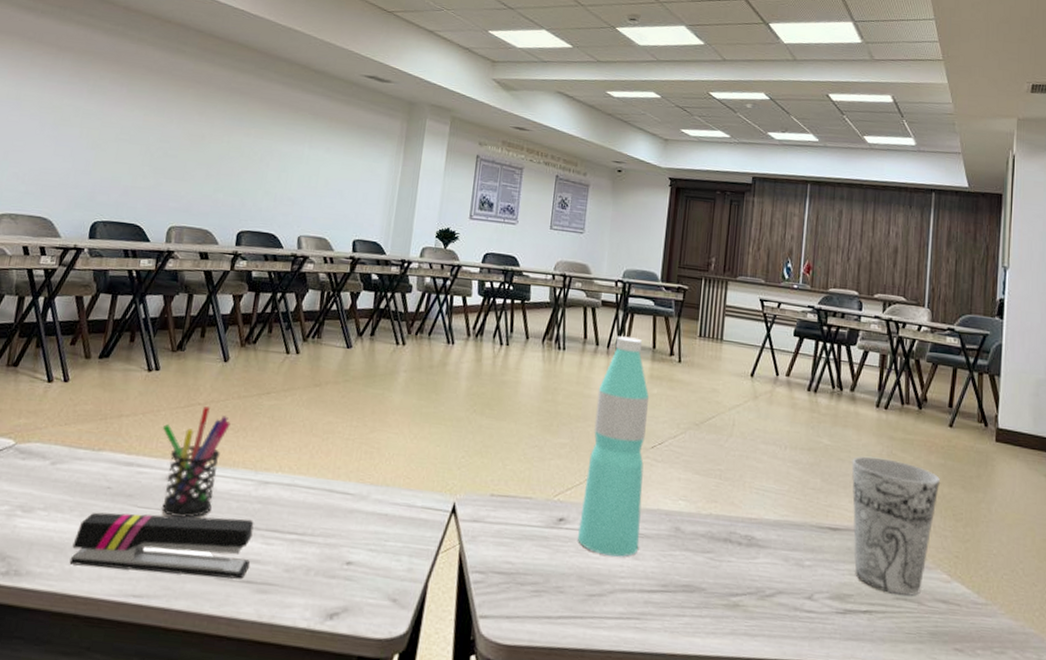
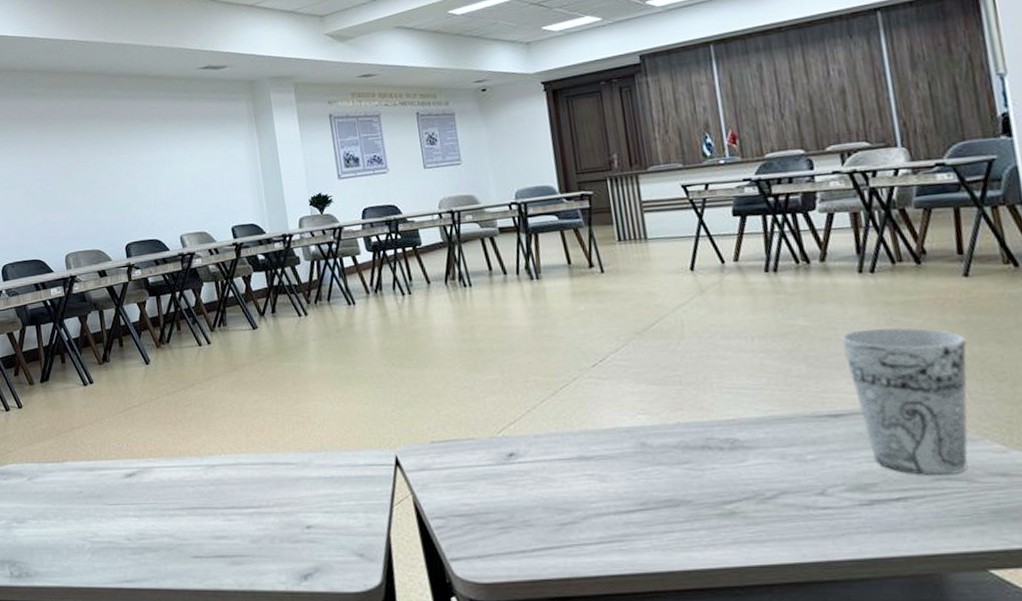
stapler: present [69,512,254,579] -> none [64,501,220,562]
pen holder: present [161,405,231,518] -> none [109,406,171,508]
water bottle: present [578,336,650,557] -> none [517,257,605,483]

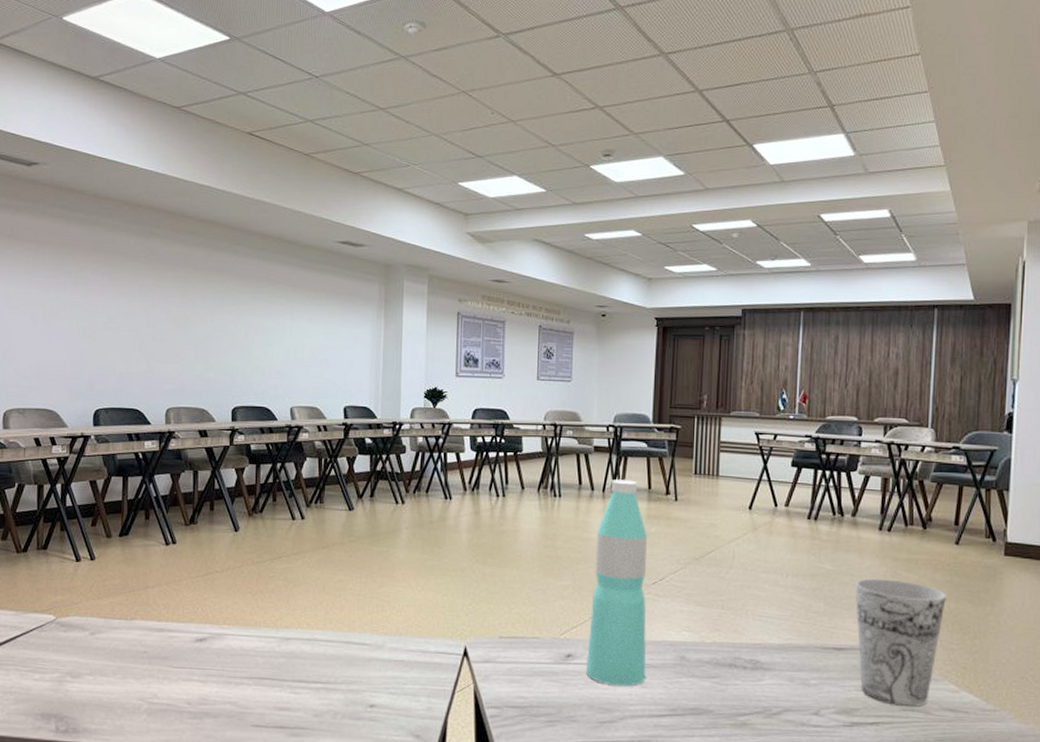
water bottle: none [517,257,605,483] -> present [585,479,648,686]

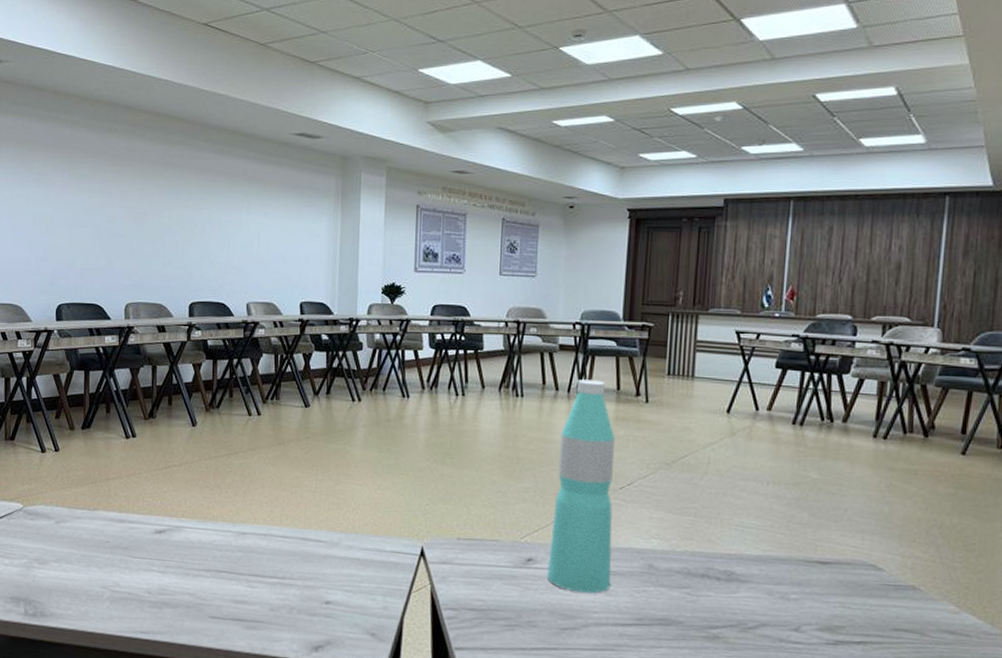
cup: present [855,578,946,707] -> none [844,488,949,627]

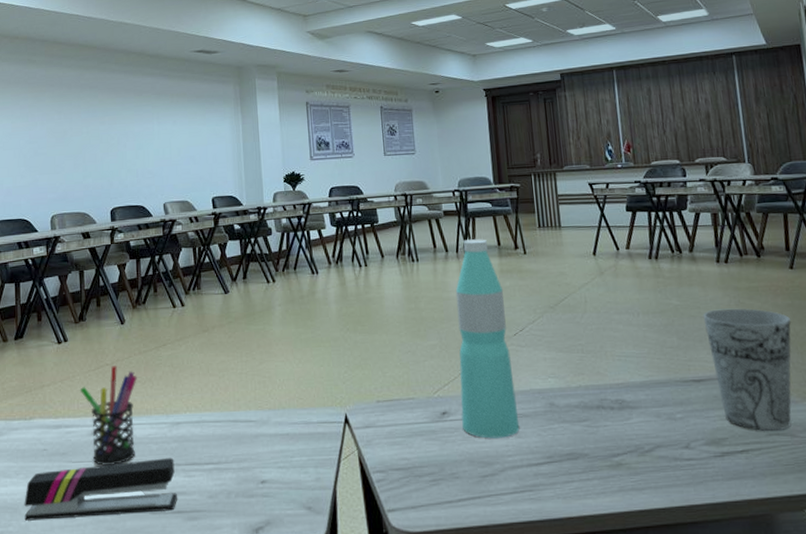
stapler: none [84,563,239,618] -> present [24,457,178,521]
pen holder: none [145,467,205,566] -> present [80,365,137,466]
cup: none [844,488,949,627] -> present [703,308,792,431]

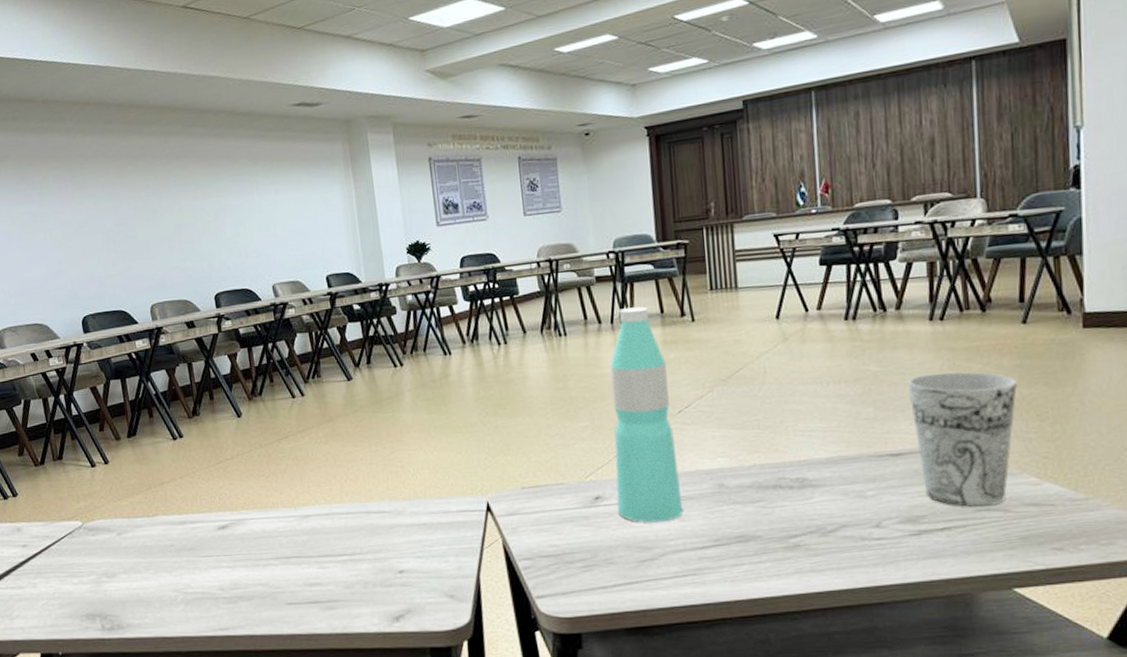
stapler: present [24,457,178,521] -> none [157,550,313,613]
pen holder: present [80,365,137,466] -> none [201,459,265,560]

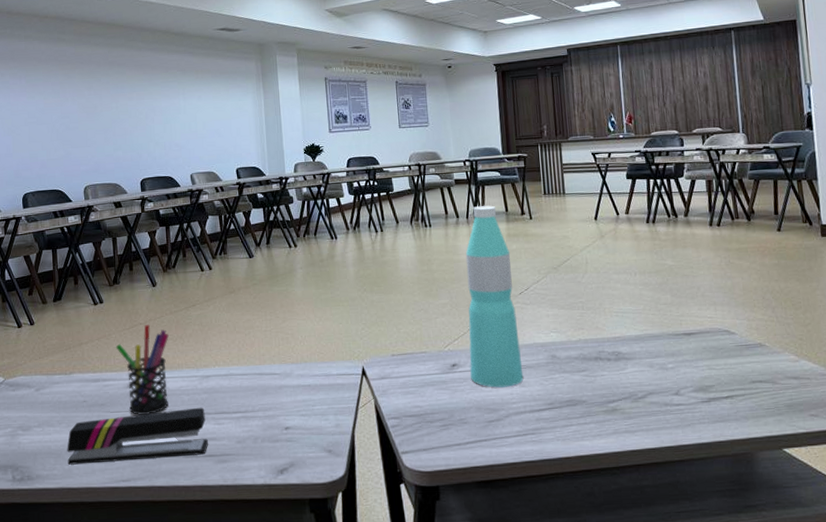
stapler: none [157,550,313,613] -> present [67,407,209,465]
pen holder: none [201,459,265,560] -> present [115,324,169,415]
cup: present [907,372,1017,507] -> none [695,267,777,379]

